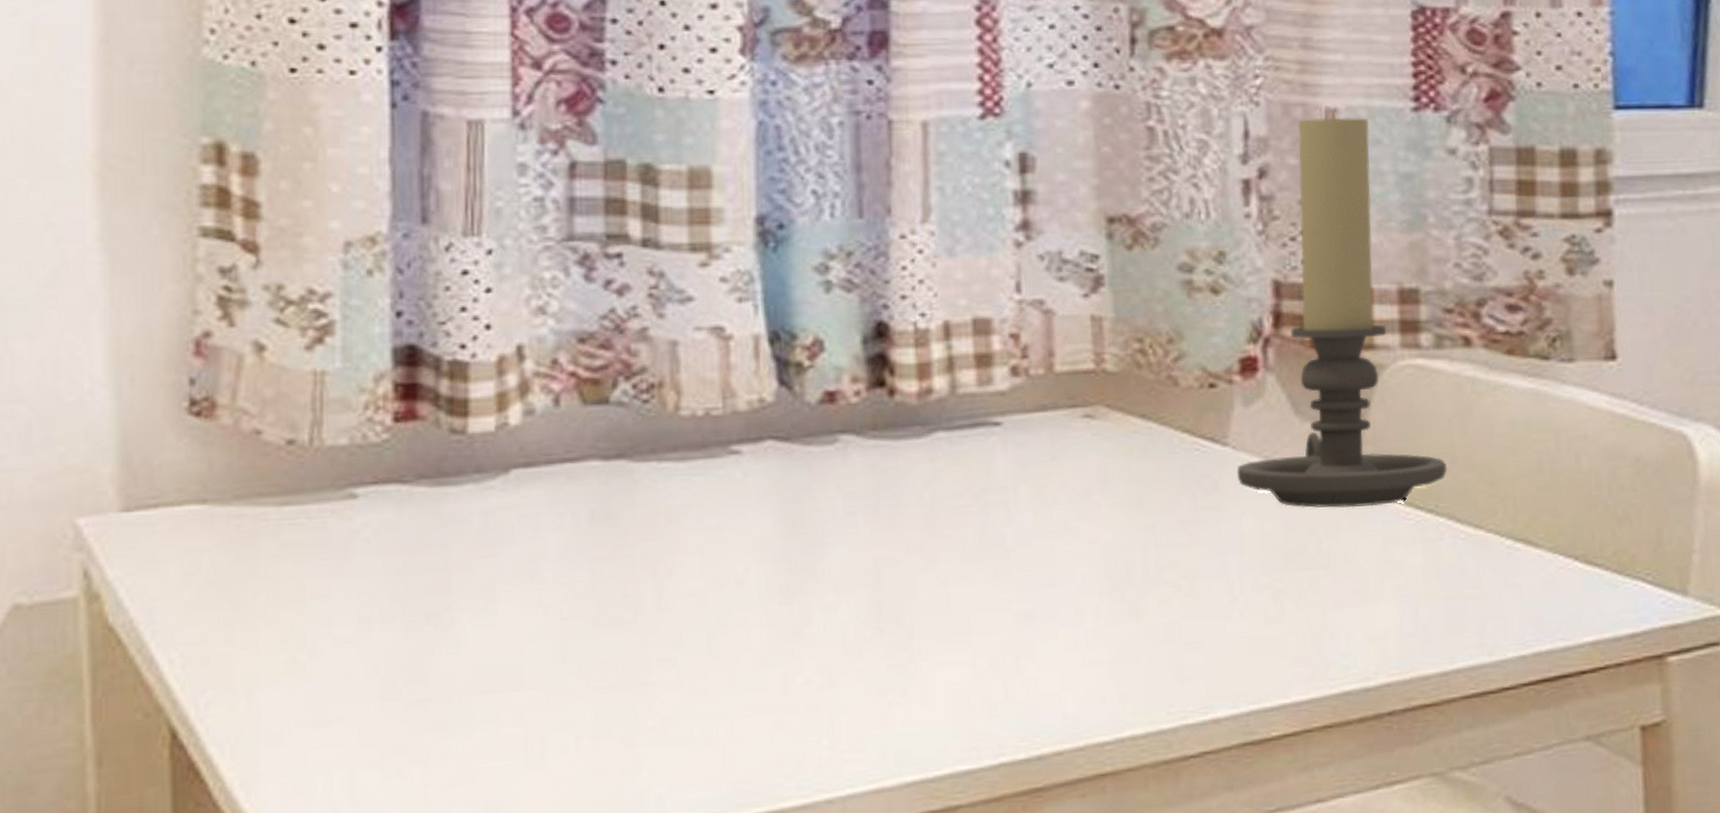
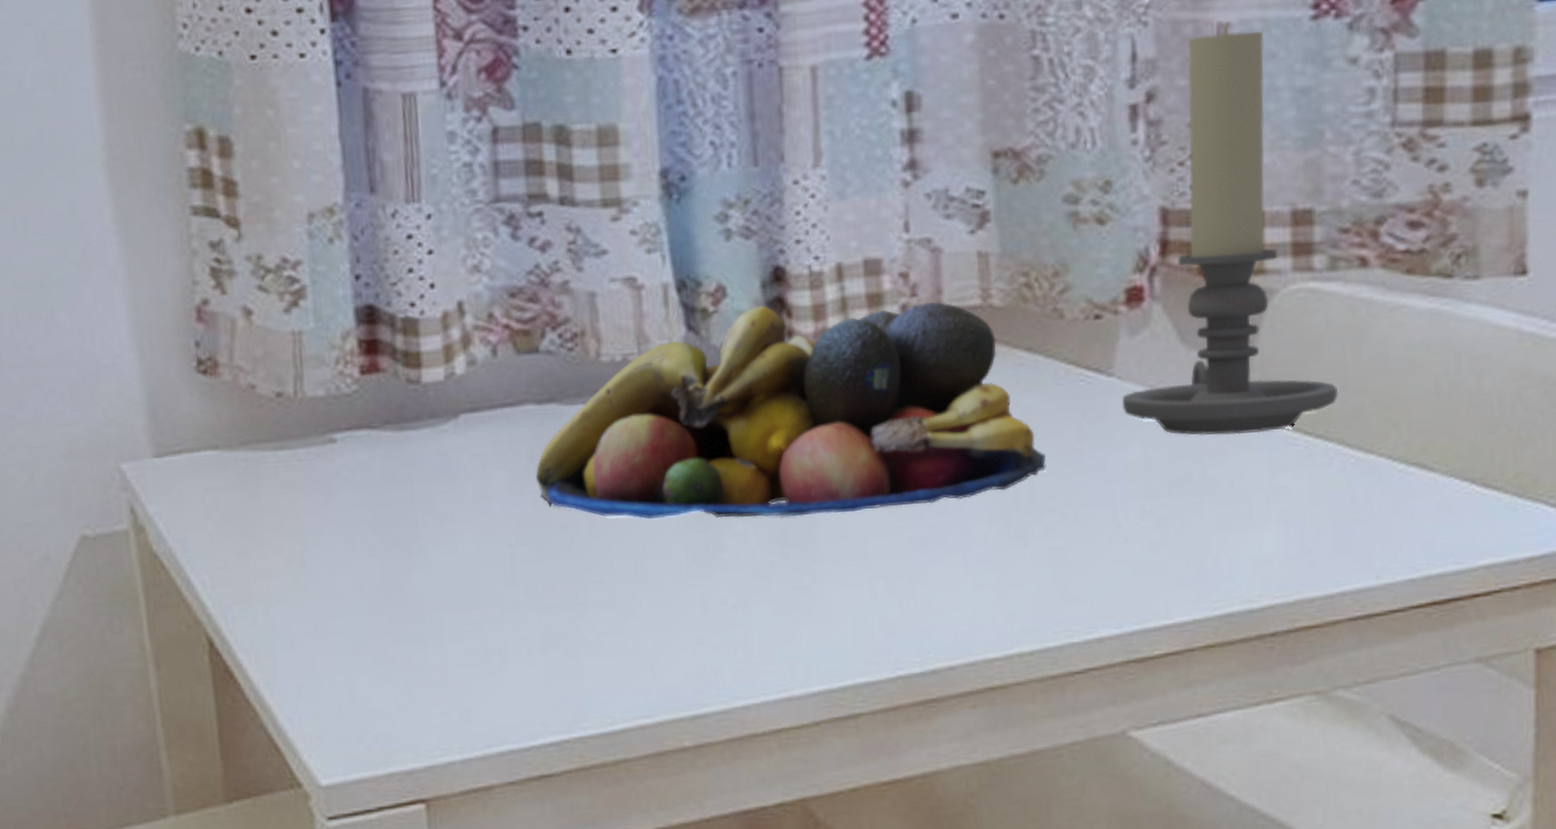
fruit bowl: none [596,362,1160,590] -> present [535,302,1046,520]

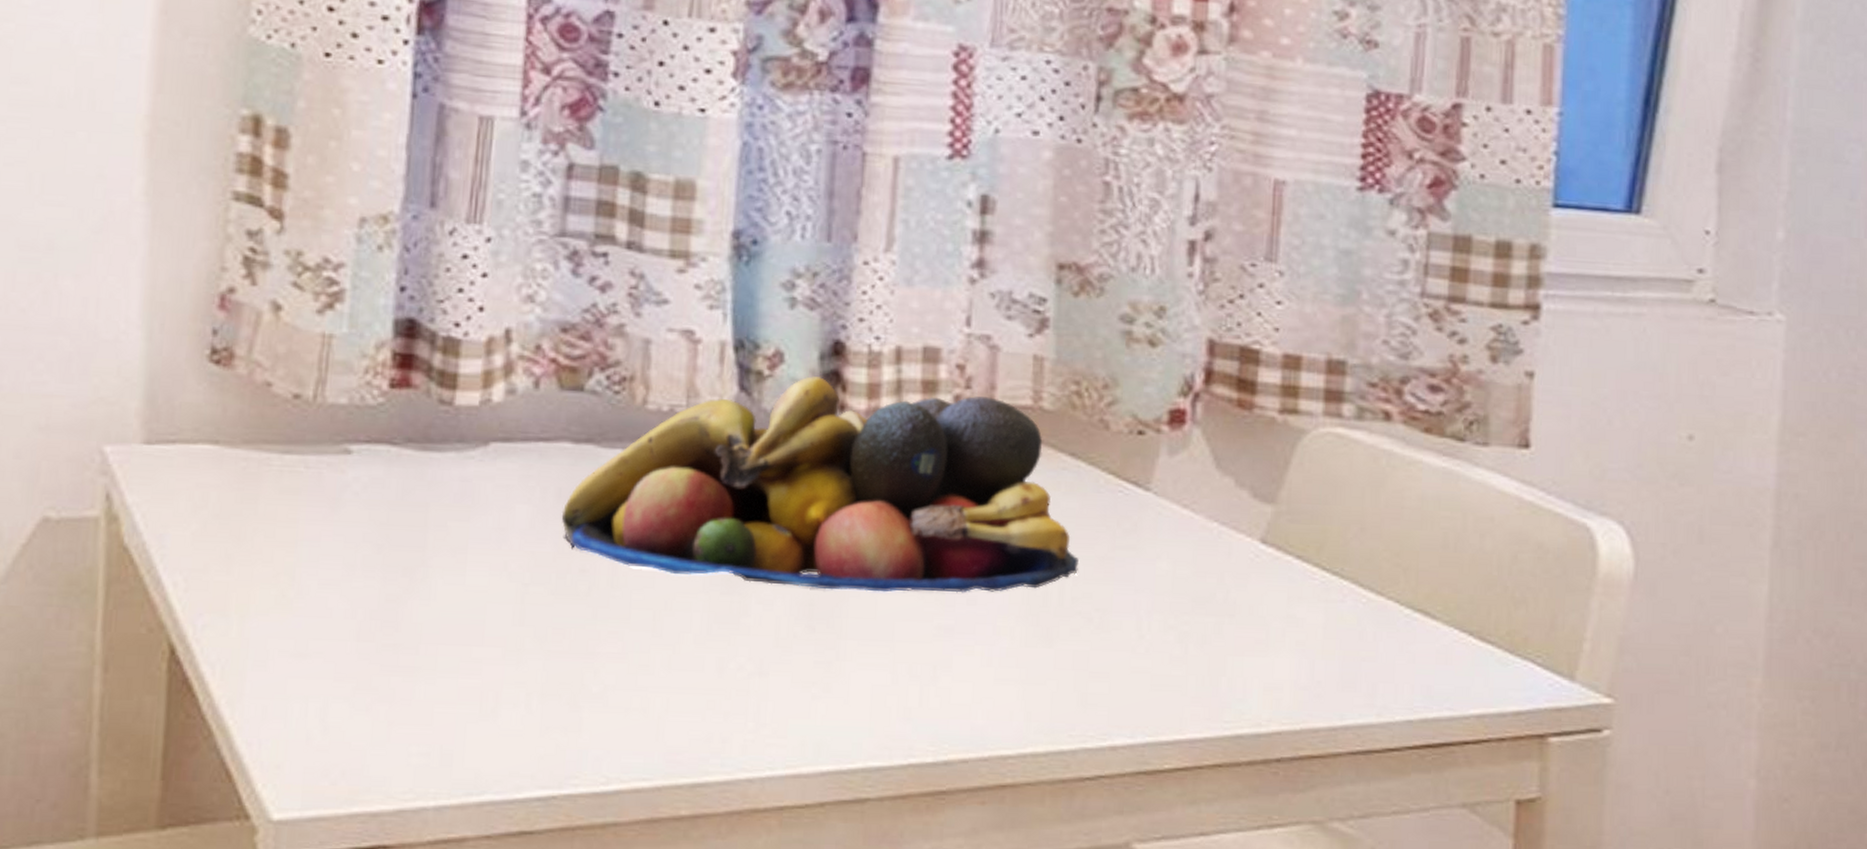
candle holder: present [1122,25,1339,435] -> none [1155,182,1356,564]

